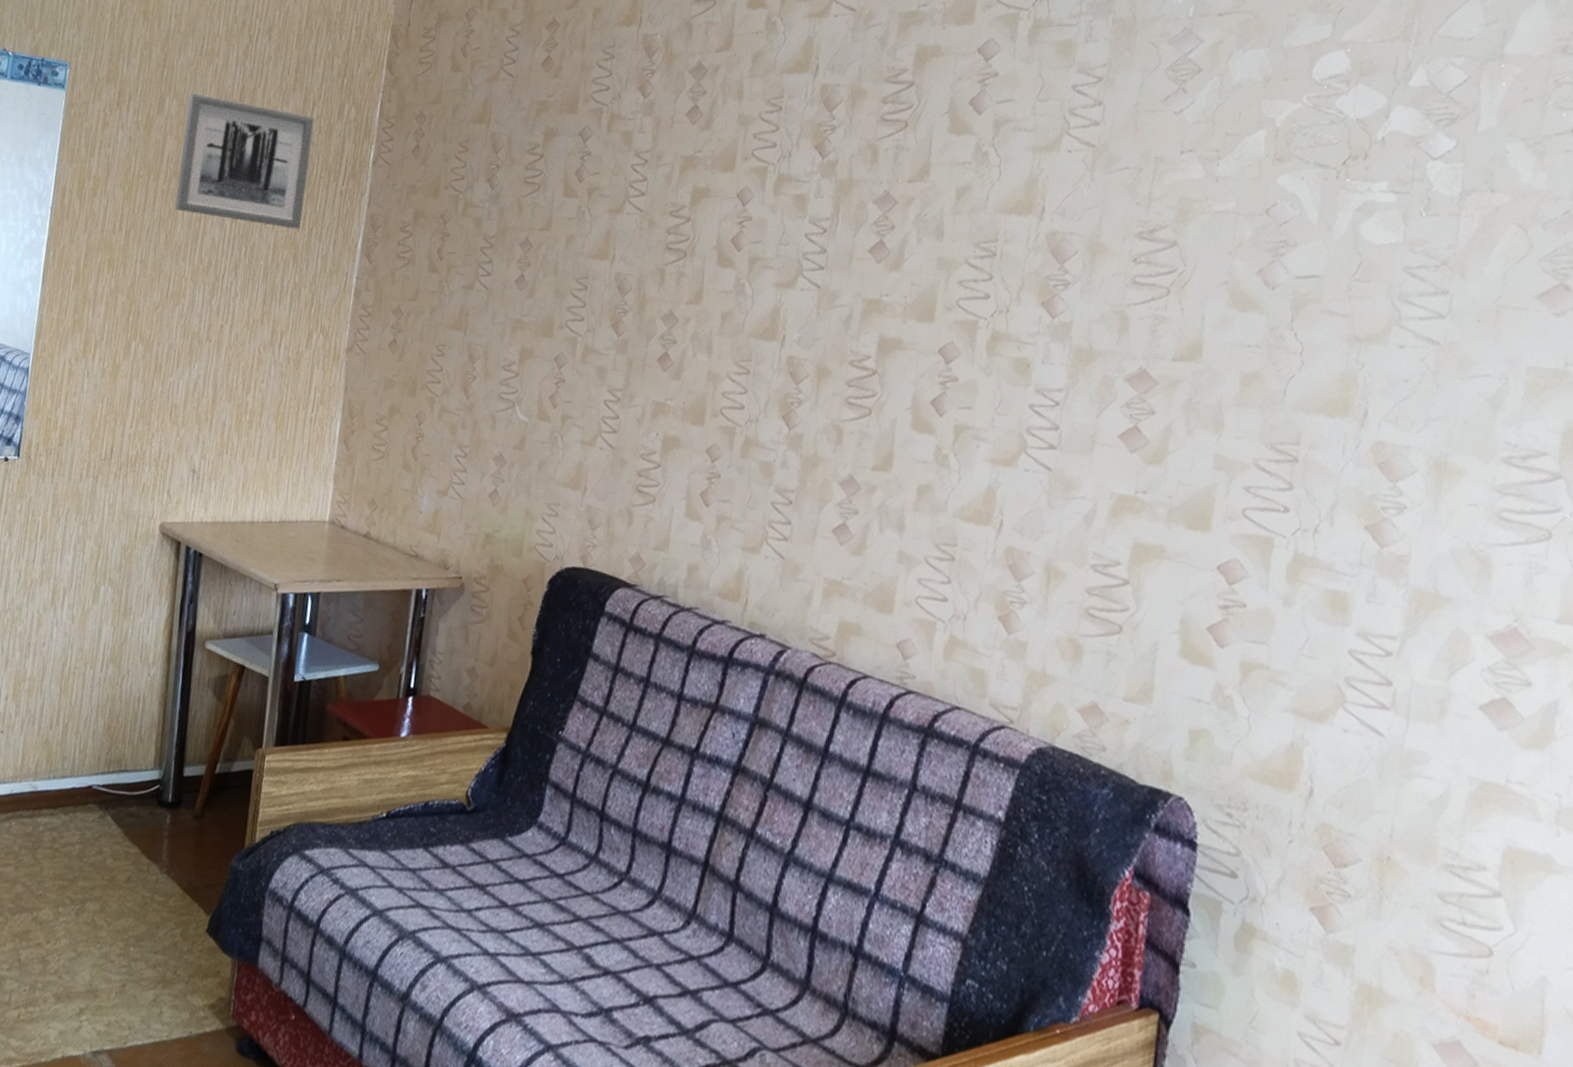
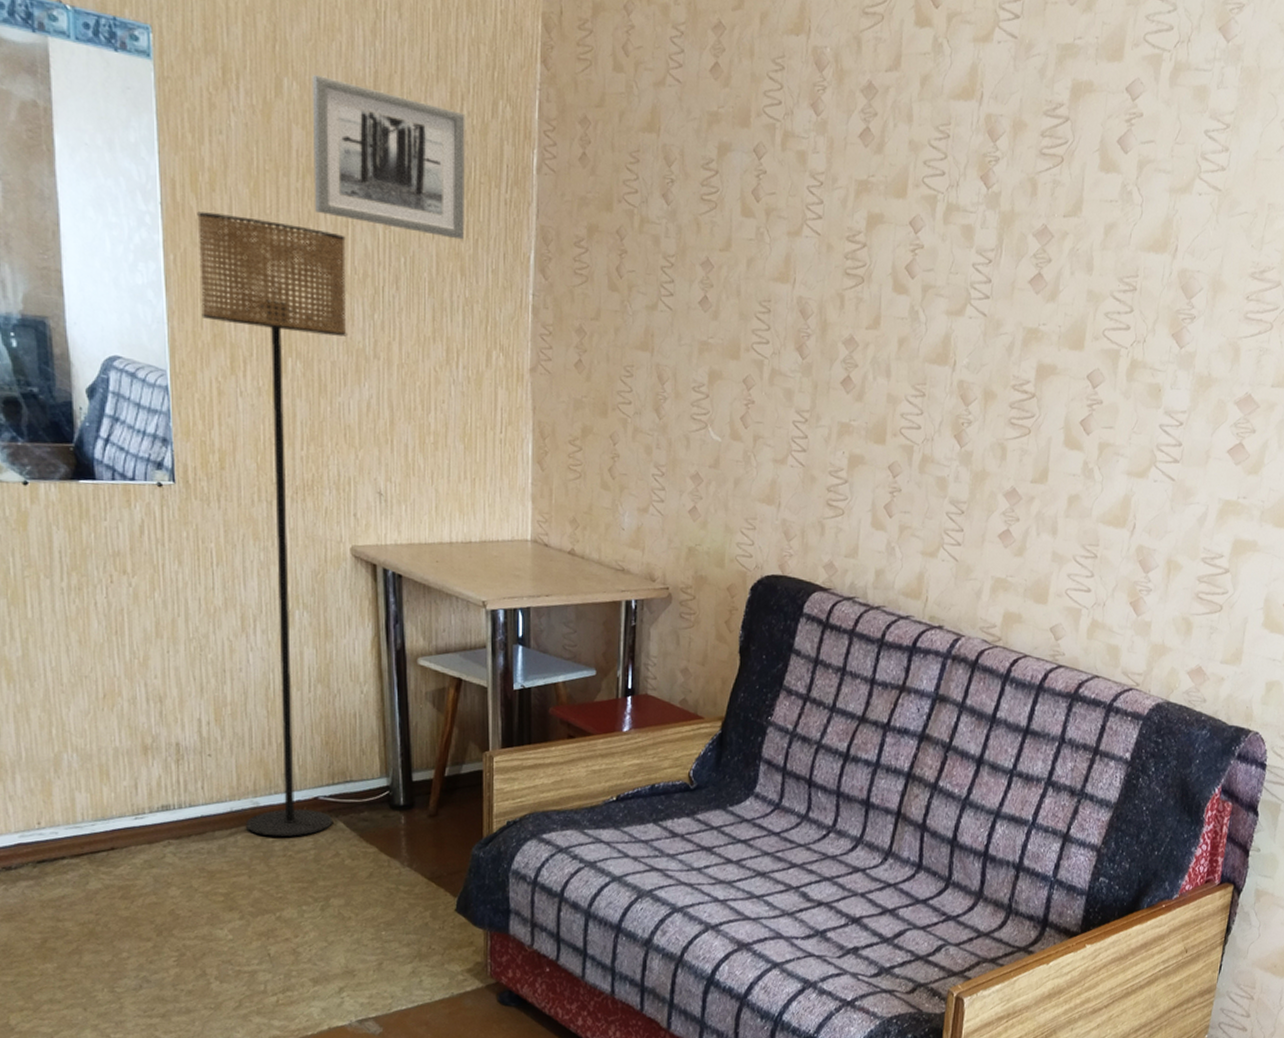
floor lamp: none [21,213,198,828] -> present [197,211,347,838]

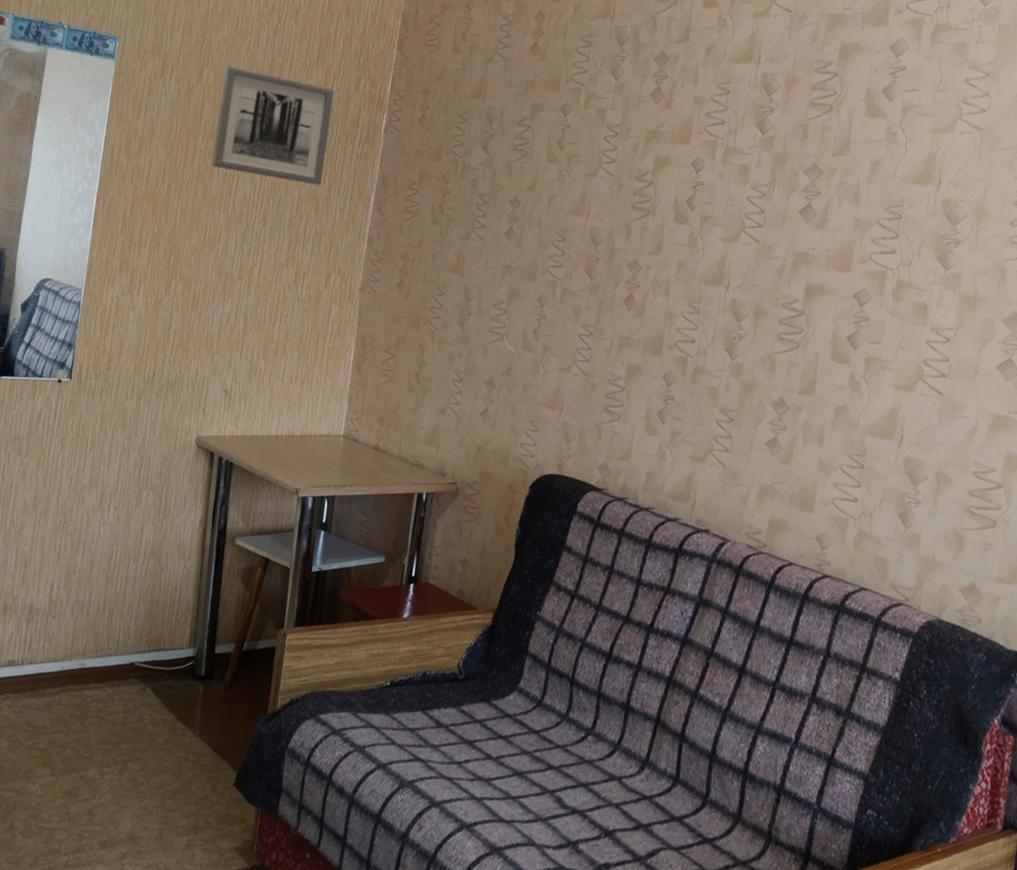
floor lamp: present [197,211,347,838] -> none [71,168,231,699]

